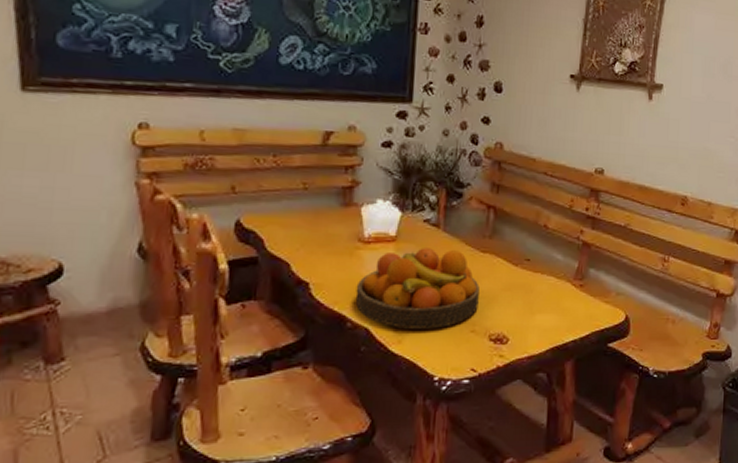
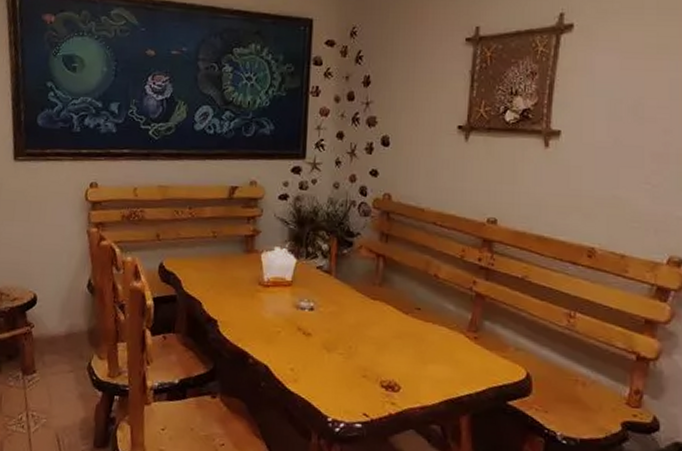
fruit bowl: present [355,248,480,329] -> none [256,293,370,371]

